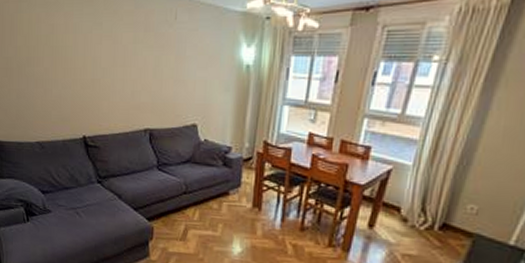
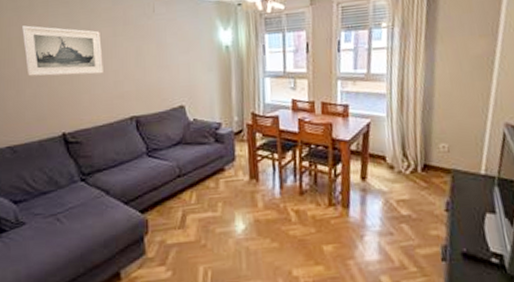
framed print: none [49,23,123,82] -> present [22,25,103,77]

